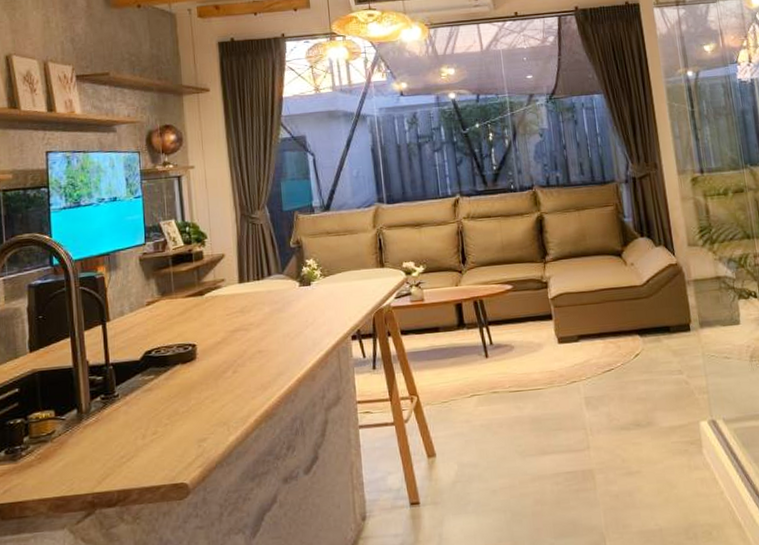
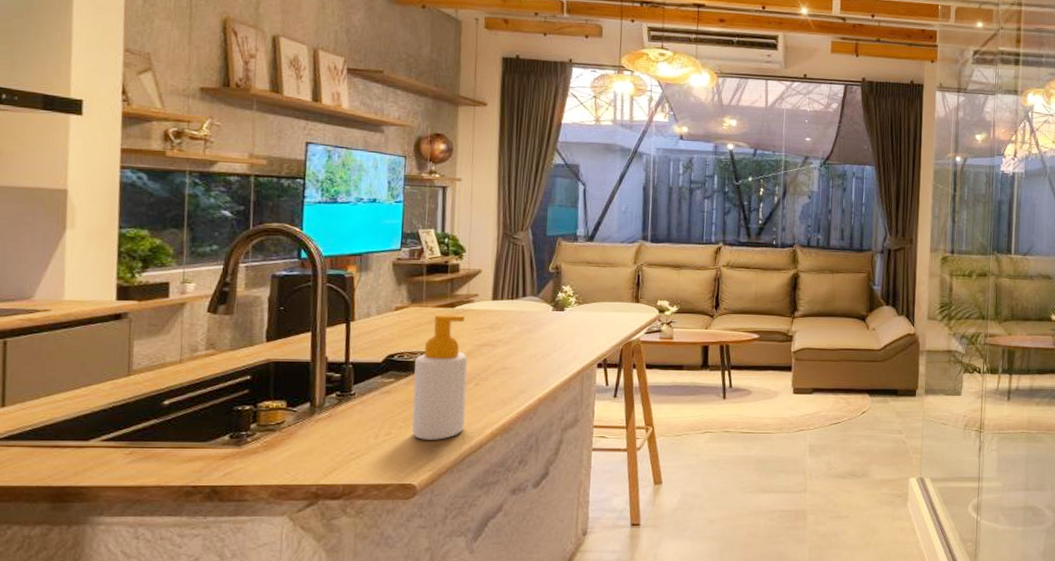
soap bottle: none [171,302,229,436] -> present [412,314,468,440]

